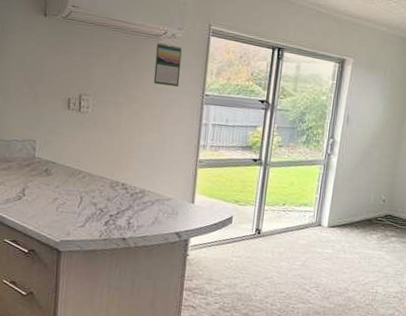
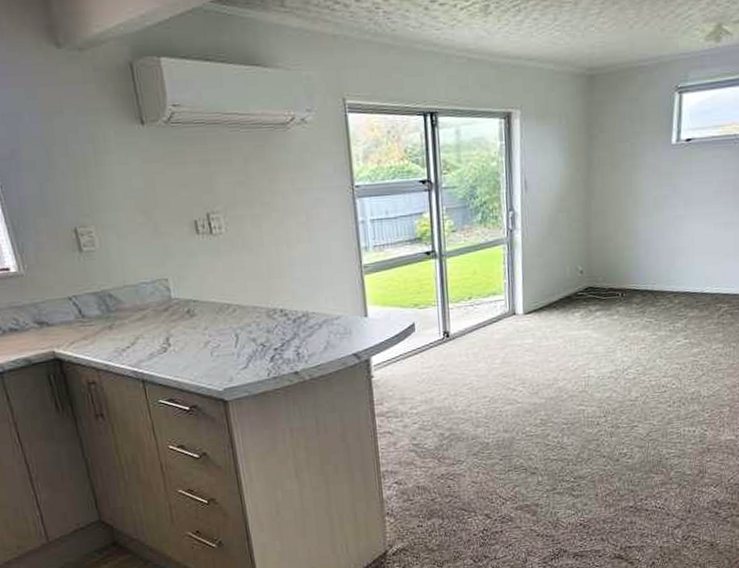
calendar: present [153,43,182,86] -> none [284,132,322,184]

